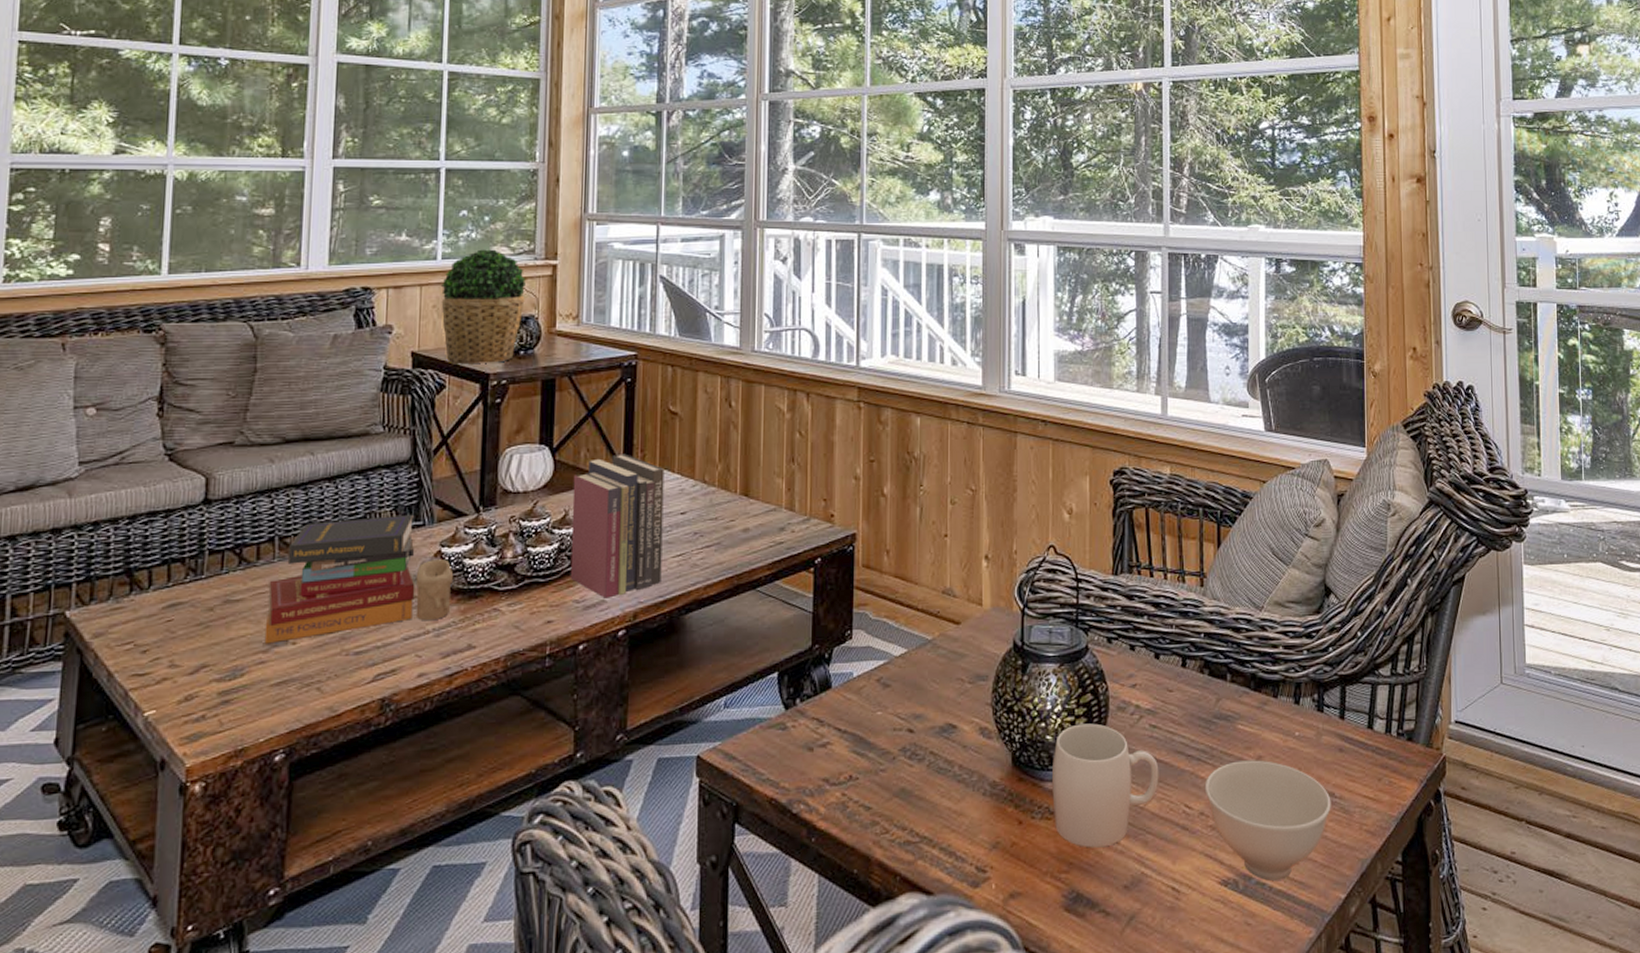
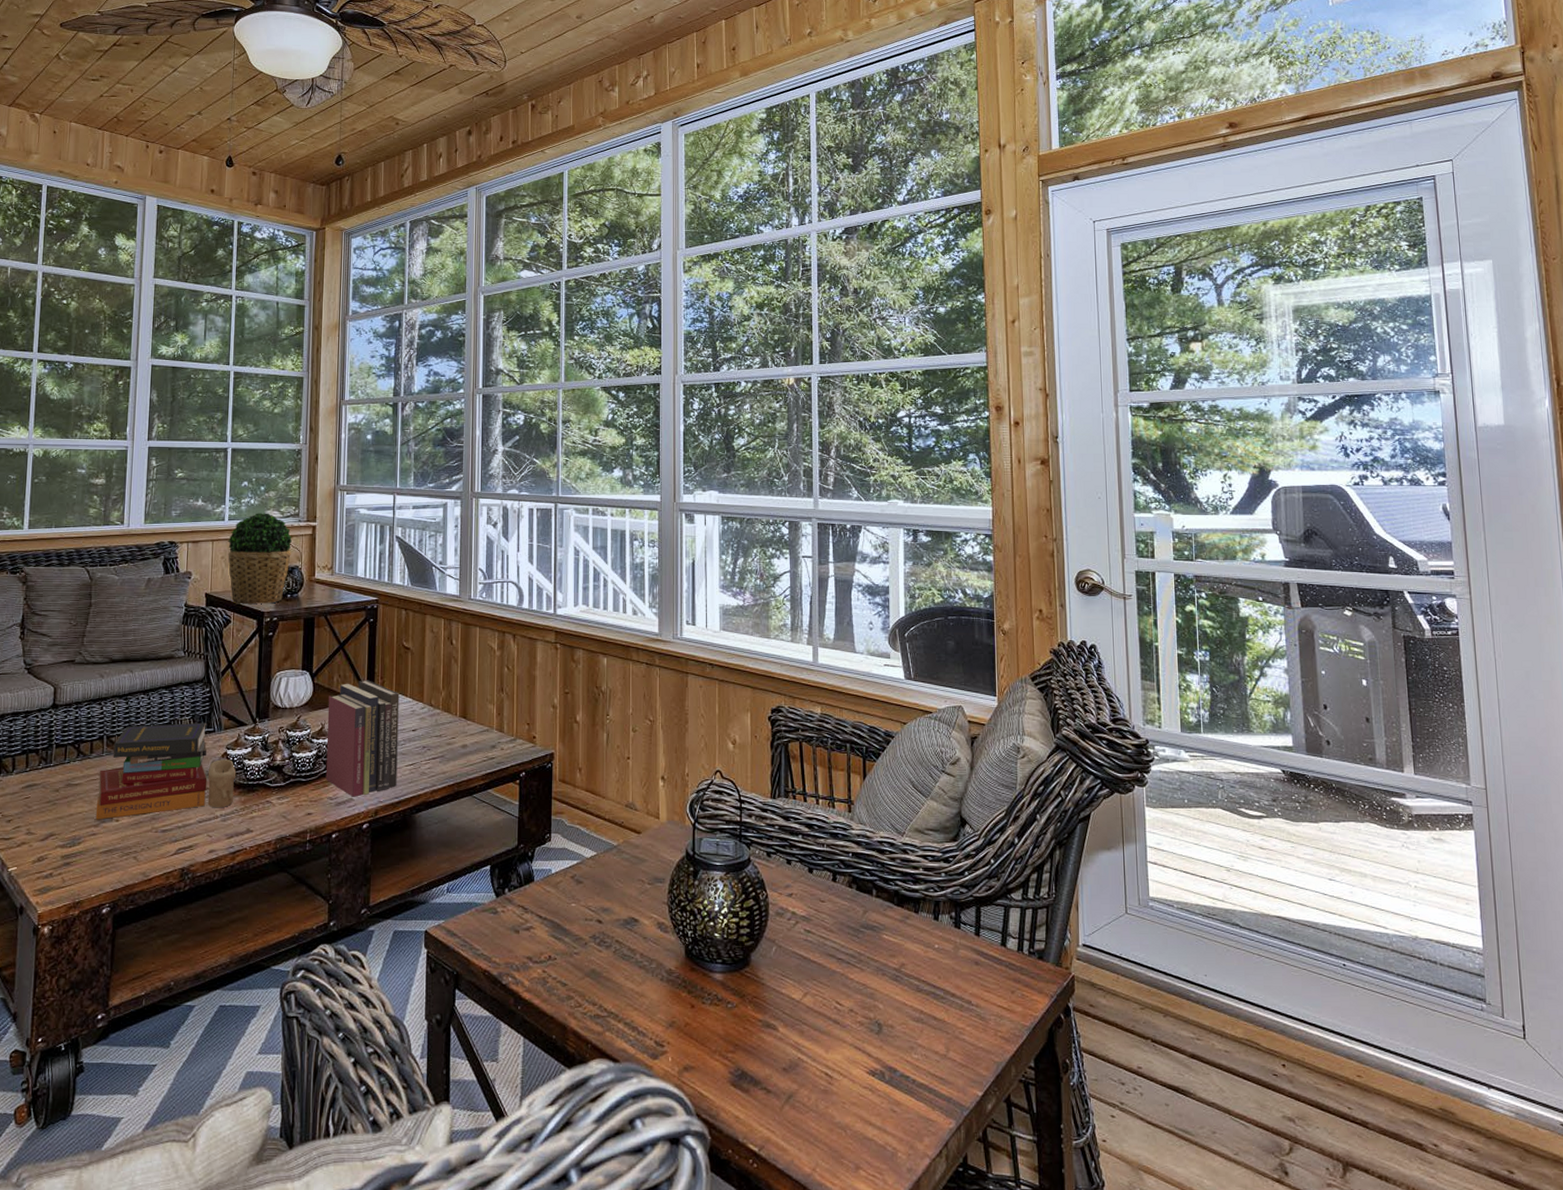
mug: present [1051,723,1159,848] -> none [719,925,813,1033]
bowl: present [1204,760,1331,881] -> none [853,966,968,1074]

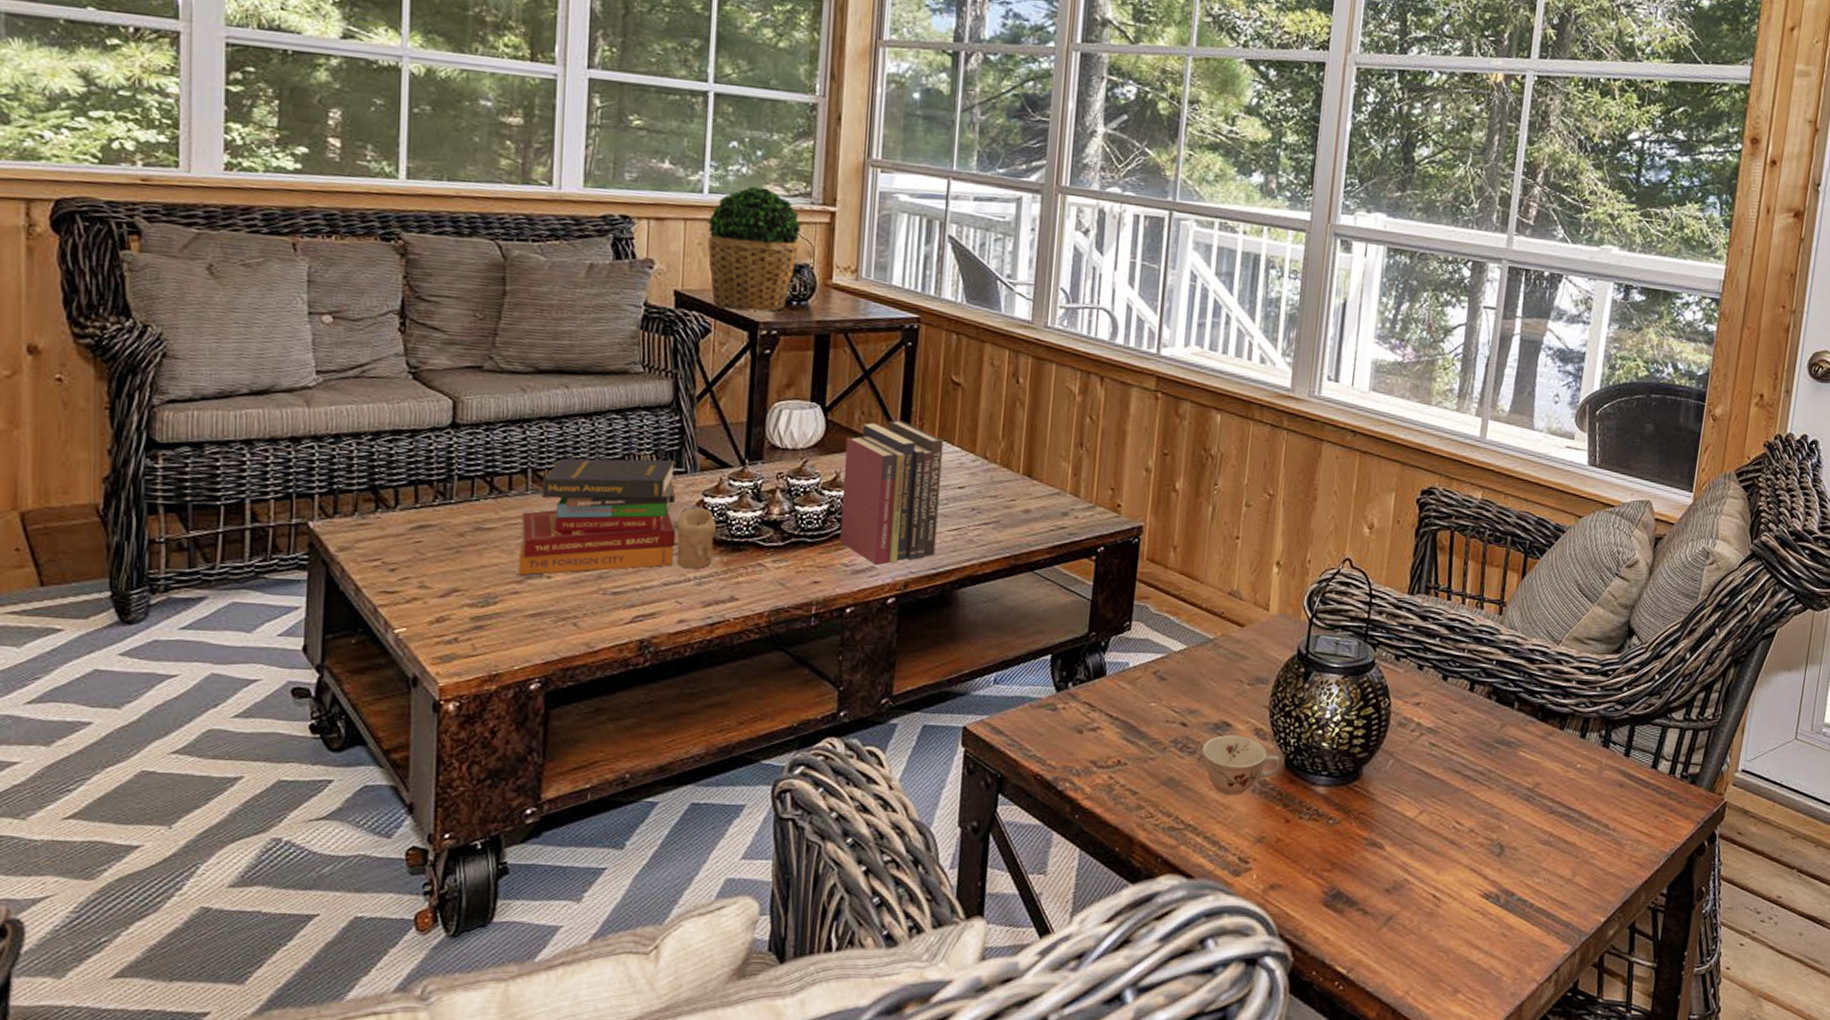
teacup: none [616,930,682,984] -> present [1201,735,1281,796]

